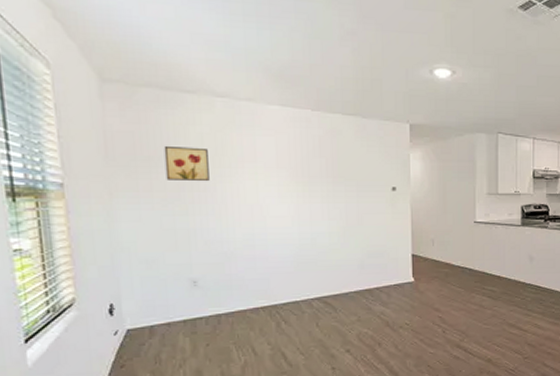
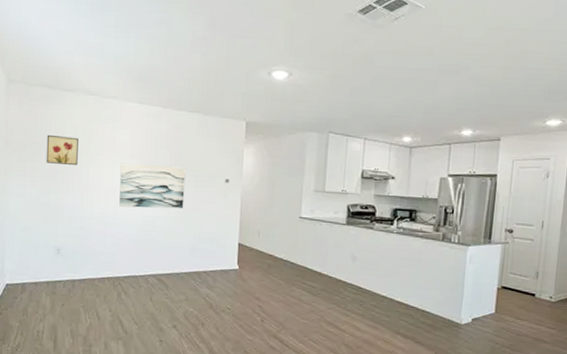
wall art: none [266,175,347,226] -> present [119,162,186,209]

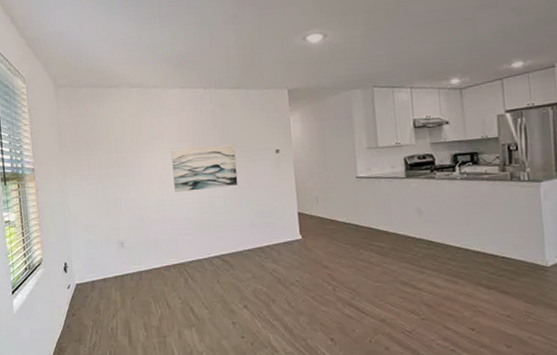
wall art: present [46,134,78,166] -> none [97,130,130,160]

